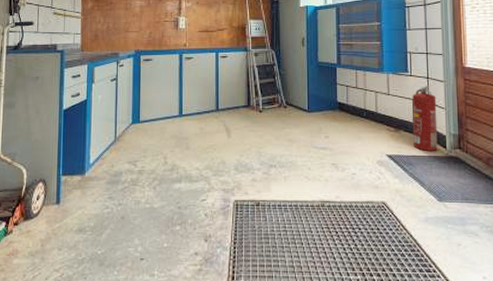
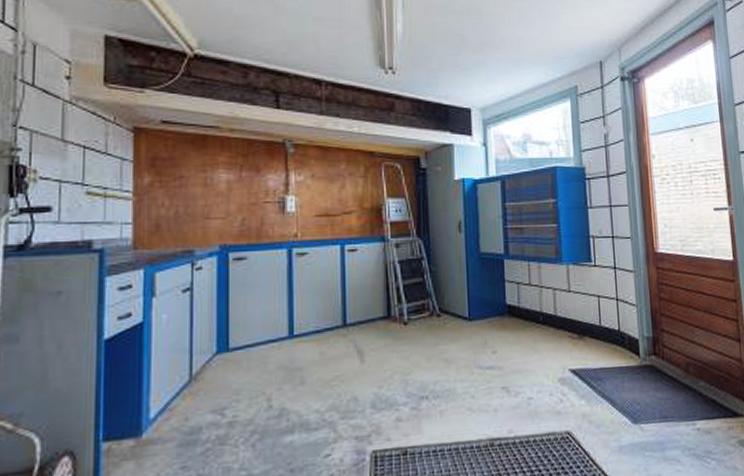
fire extinguisher: present [412,86,438,151] -> none [597,278,630,361]

